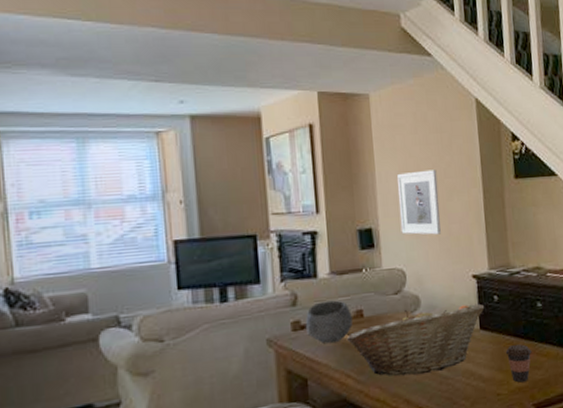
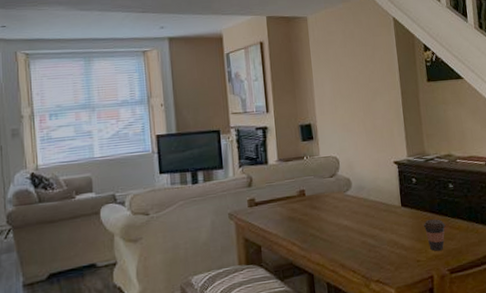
bowl: present [305,300,353,343] -> none [258,182,297,217]
fruit basket: present [348,303,485,376] -> none [293,185,405,245]
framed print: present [397,169,441,235] -> none [331,76,367,129]

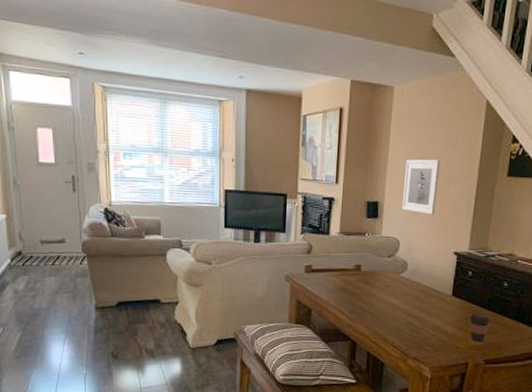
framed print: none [331,76,367,129] -> present [401,159,440,215]

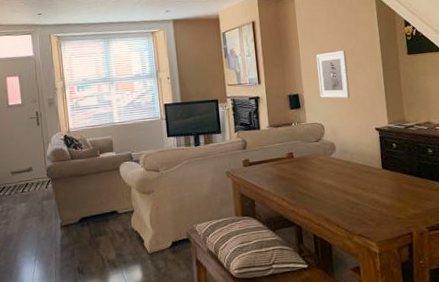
coffee cup: present [469,313,492,342] -> none [403,181,425,210]

